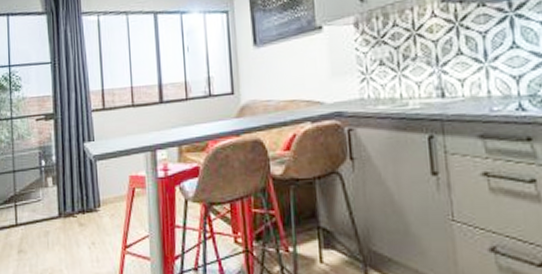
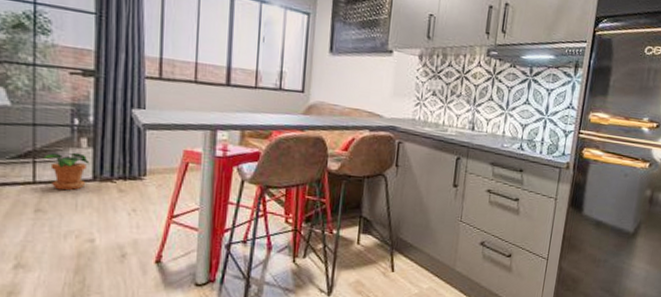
potted plant: none [22,192,56,230] -> present [43,152,90,191]

